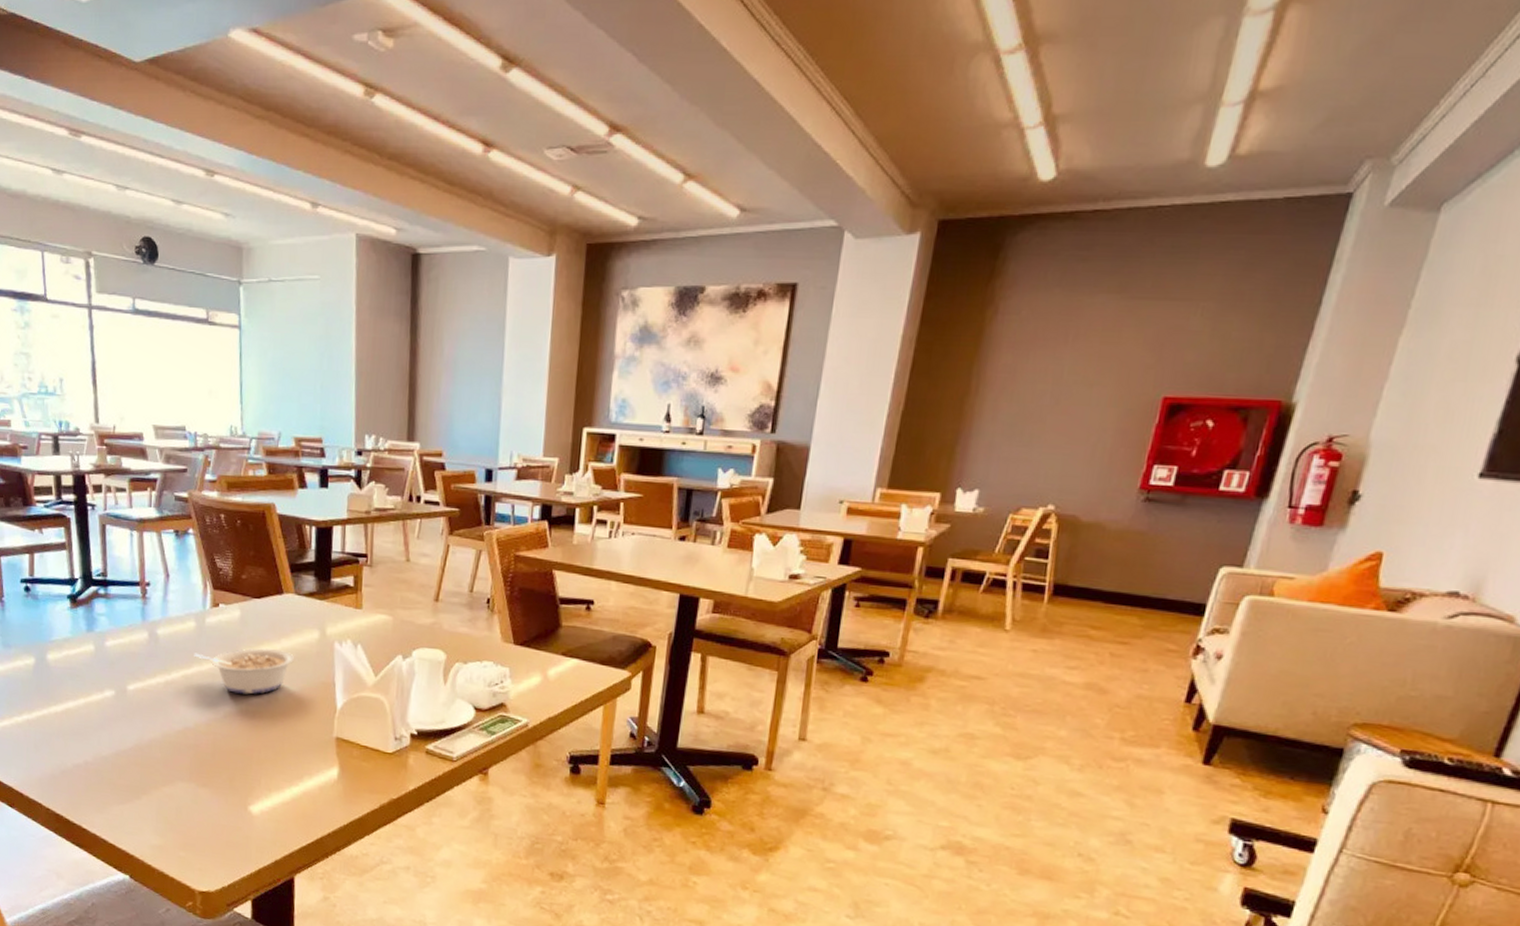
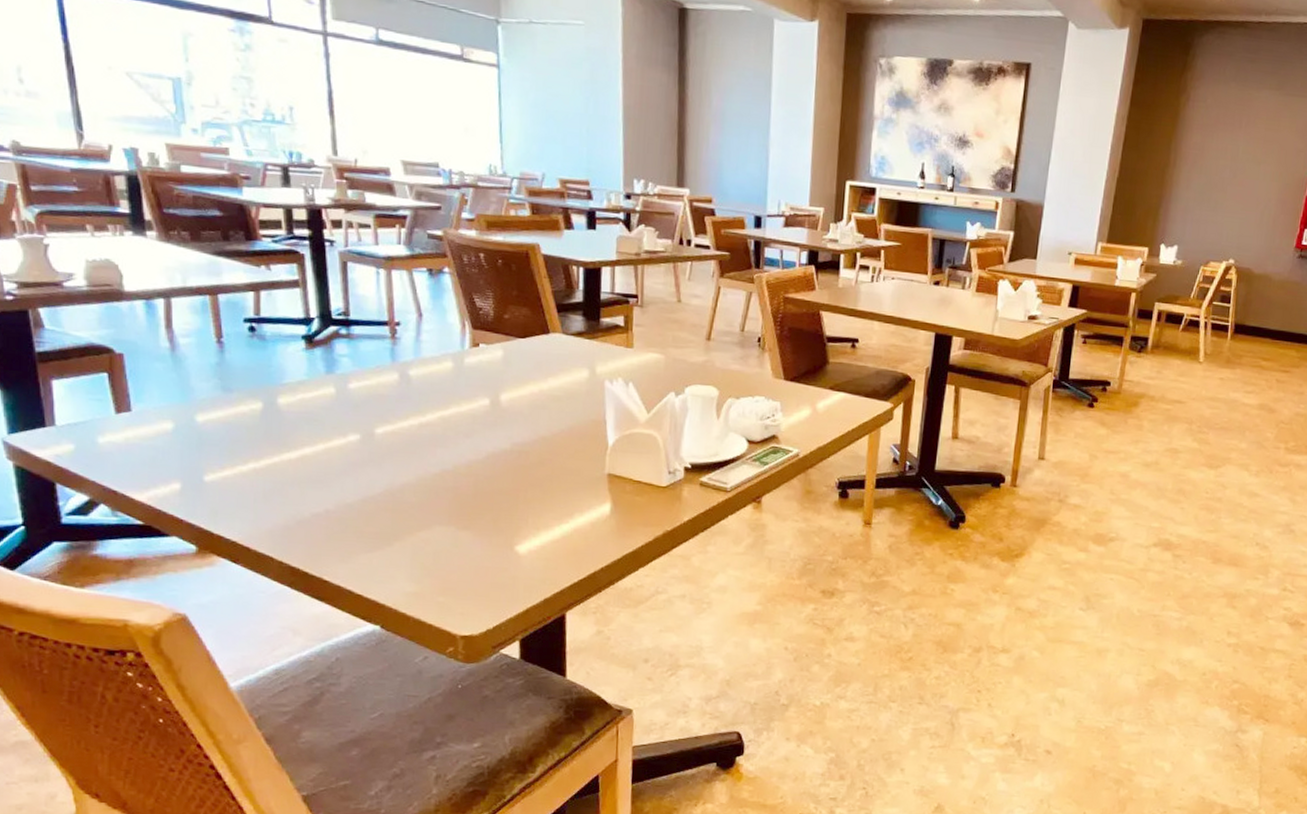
legume: present [194,648,294,695] -> none [451,388,562,434]

